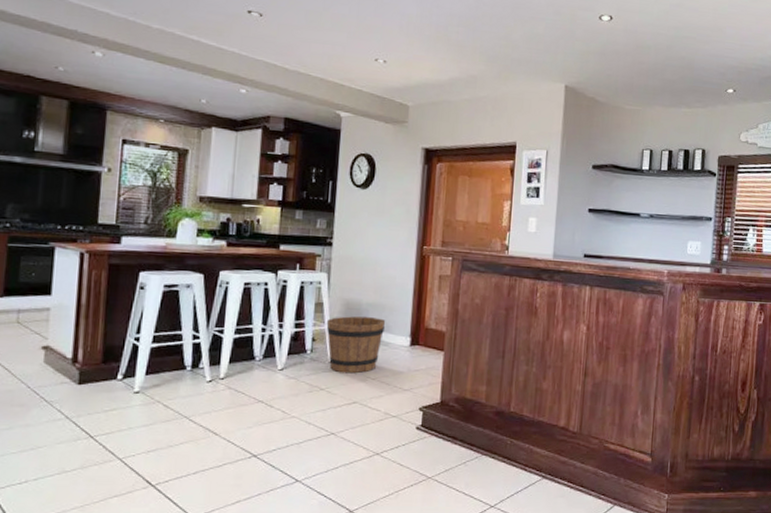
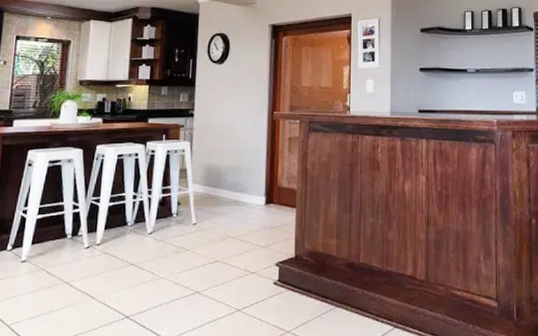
bucket: present [326,316,386,374] -> none [190,180,243,234]

